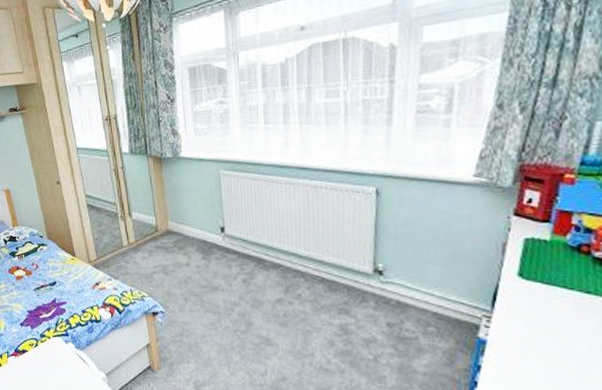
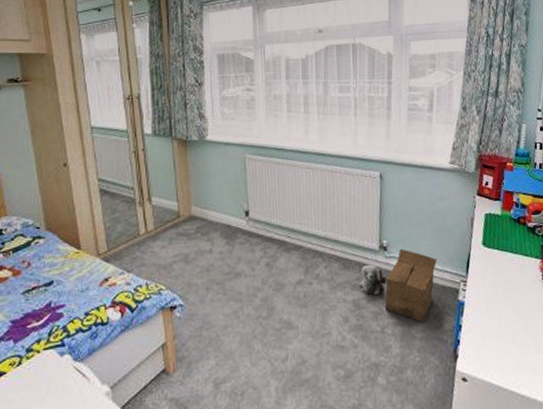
plush toy: none [348,288,381,322] -> present [359,264,386,296]
cardboard box: none [379,273,451,358] -> present [385,248,438,323]

